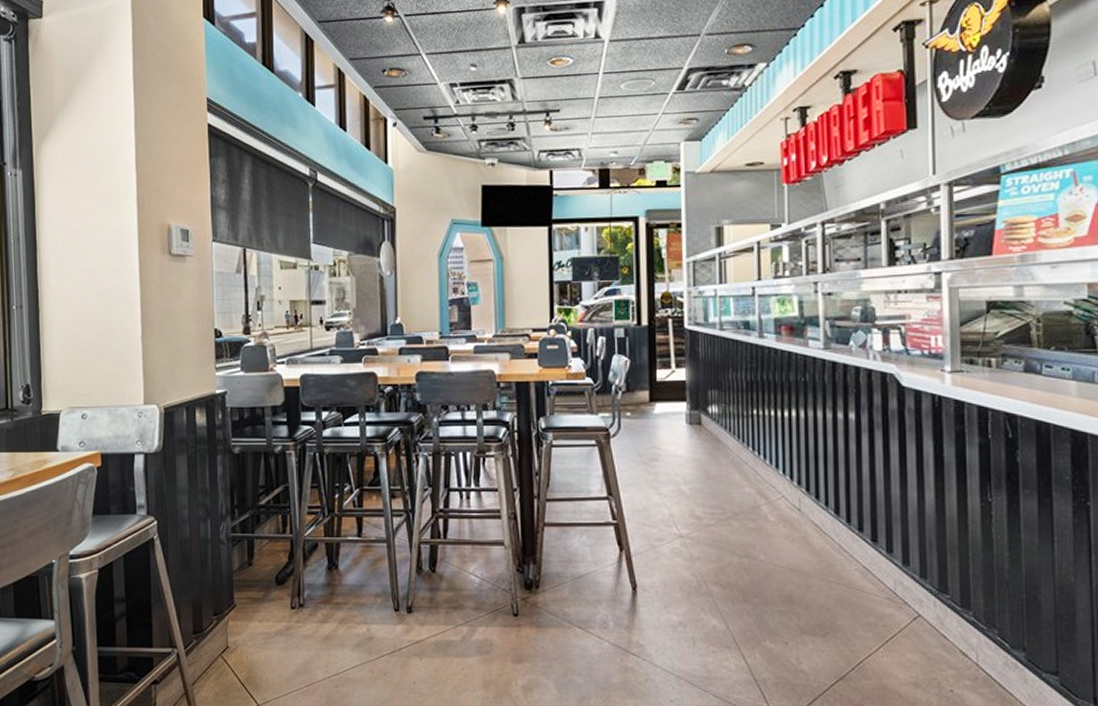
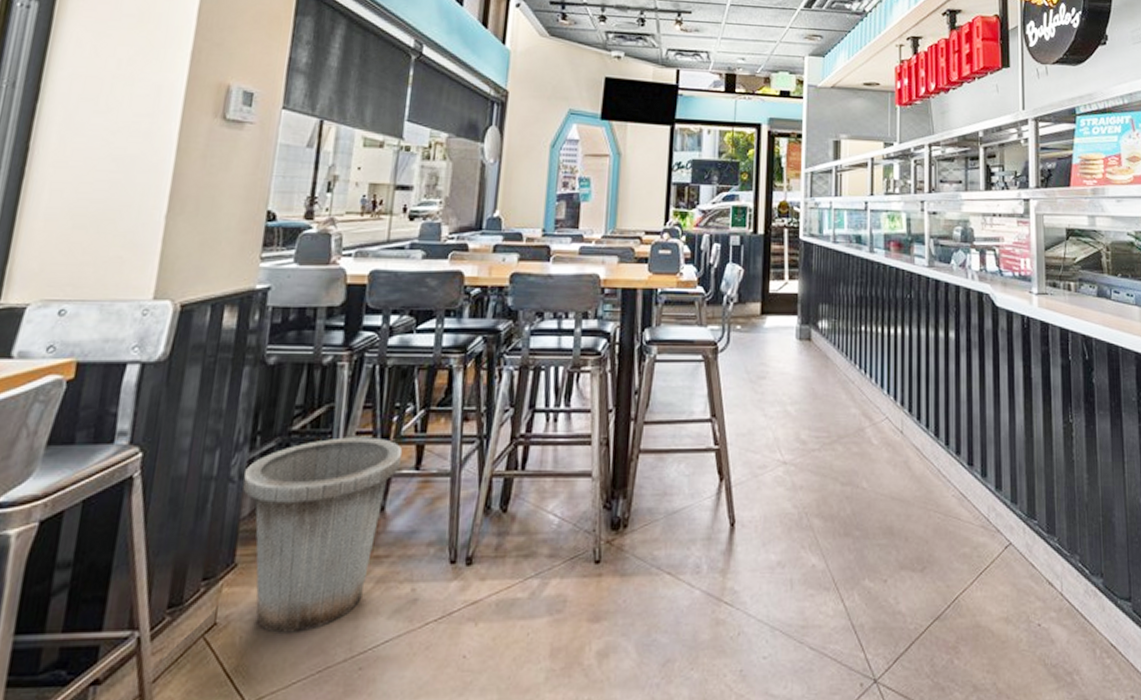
trash can: none [231,511,346,657] -> present [243,437,403,633]

